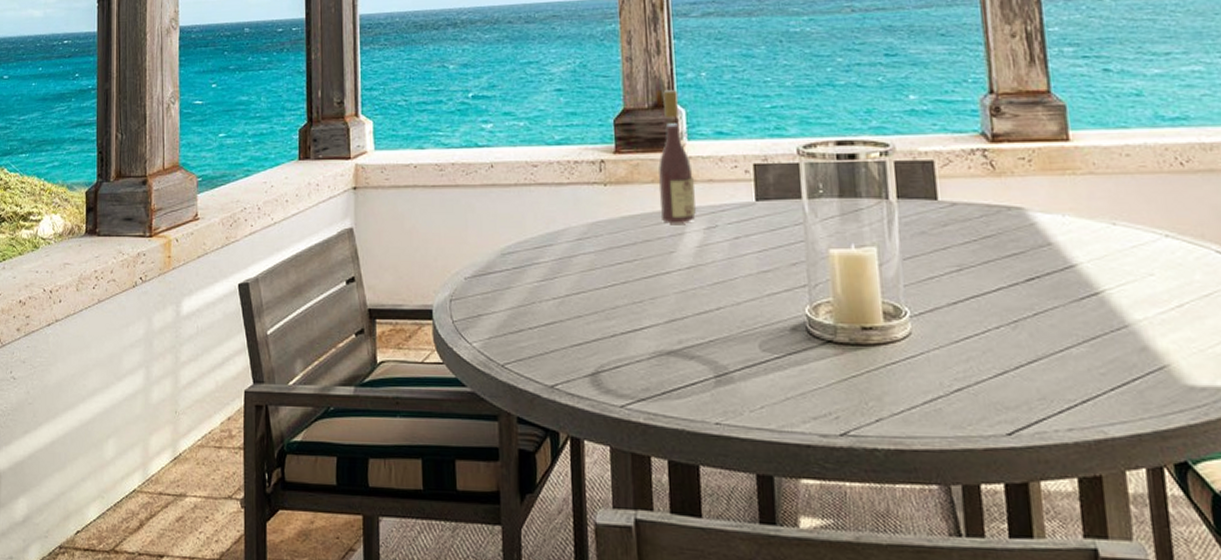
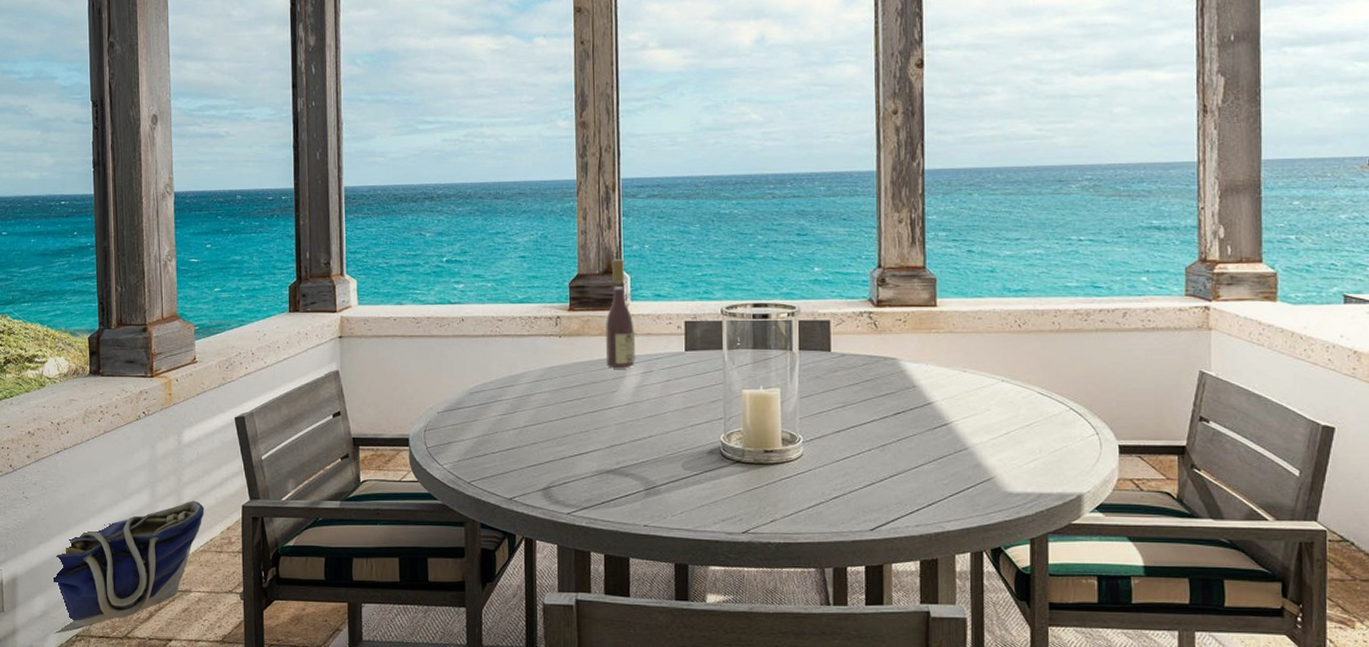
tote bag: none [36,384,203,544] -> present [54,500,204,634]

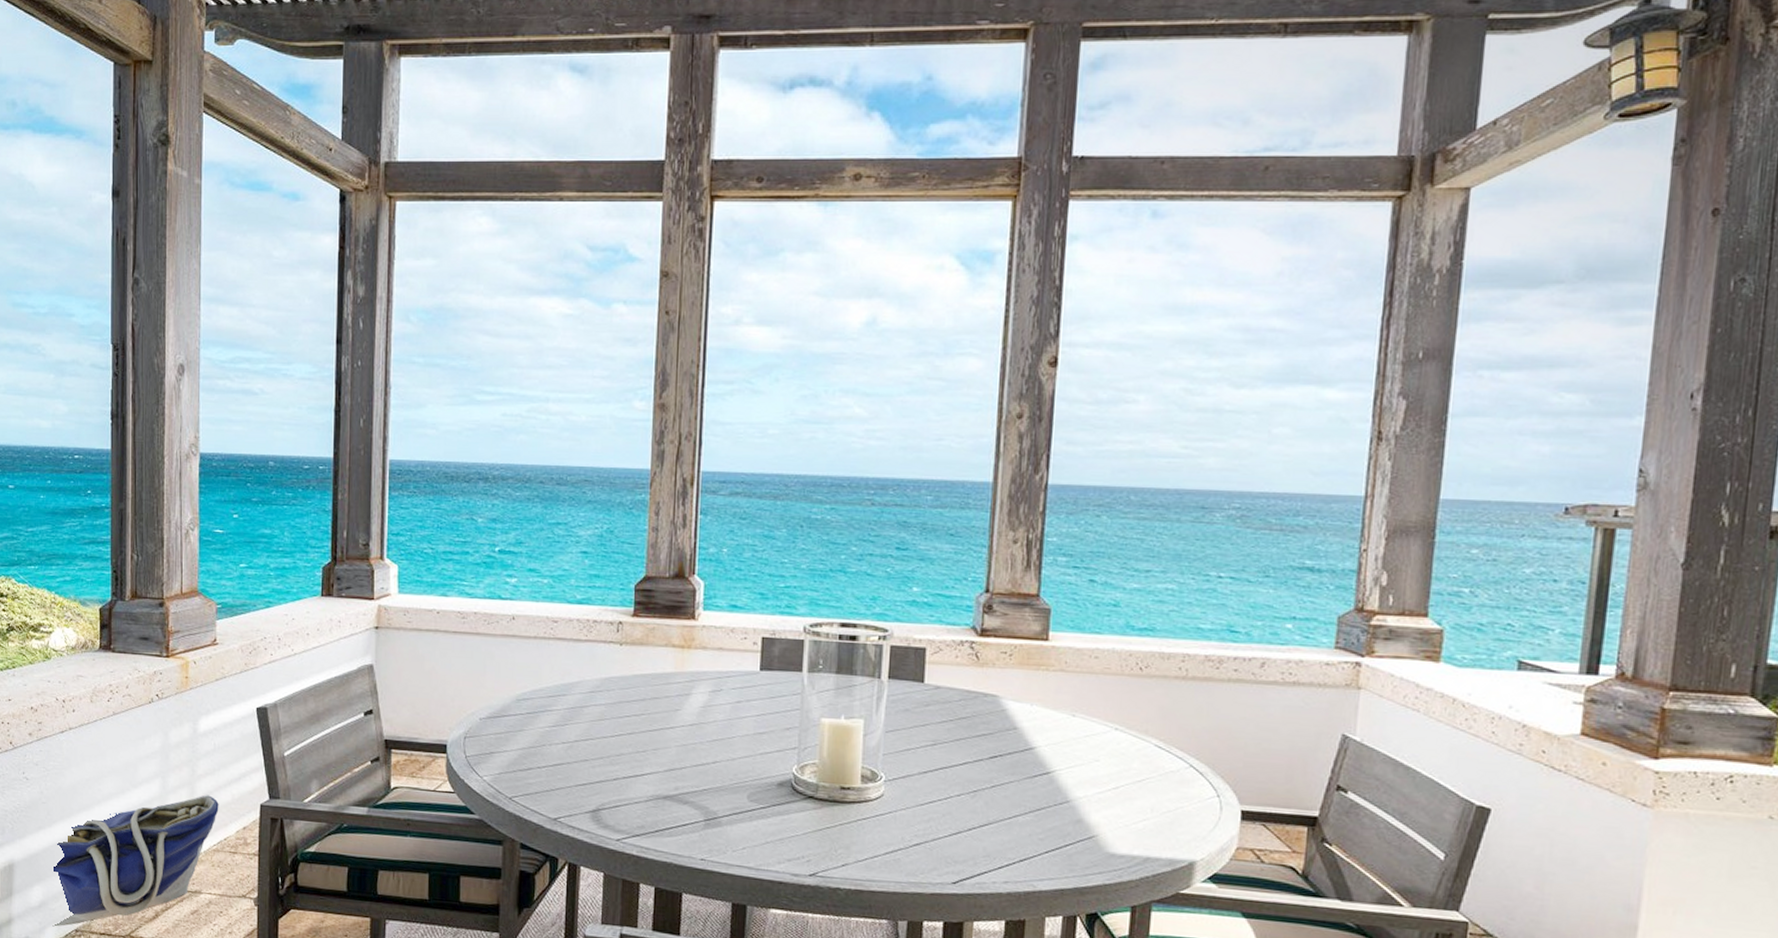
wine bottle: present [605,259,636,368] -> none [670,562,706,684]

